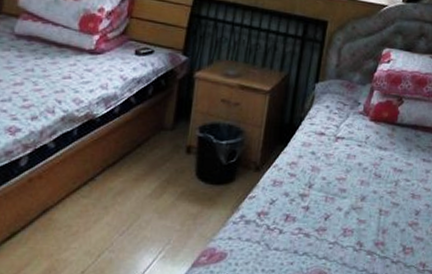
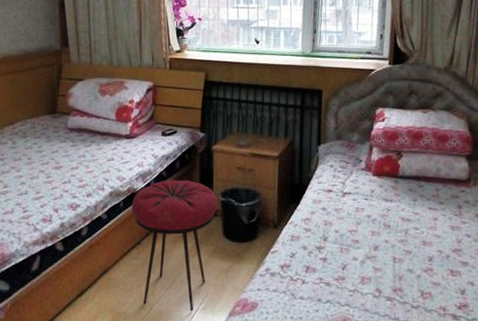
stool: none [86,107,195,260] -> present [131,179,218,311]

